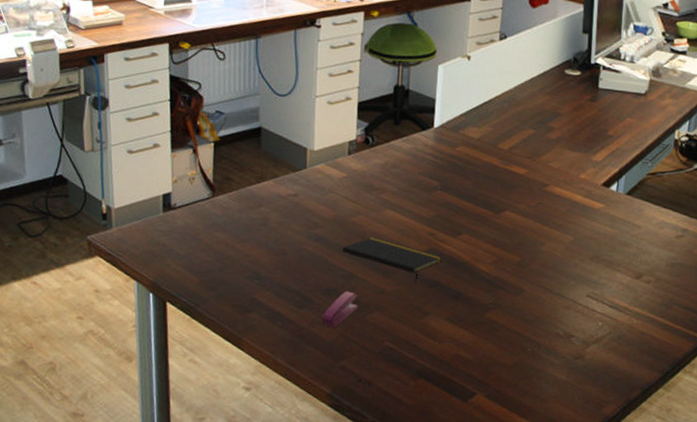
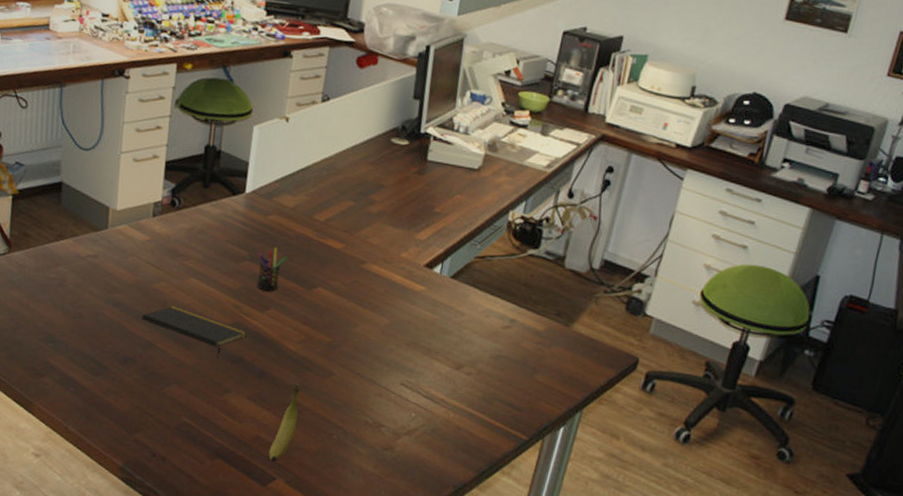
stapler: present [322,291,359,328] -> none [117,361,156,398]
pen holder: none [448,177,476,217] -> present [256,248,287,291]
banana: none [468,303,494,378] -> present [268,384,300,463]

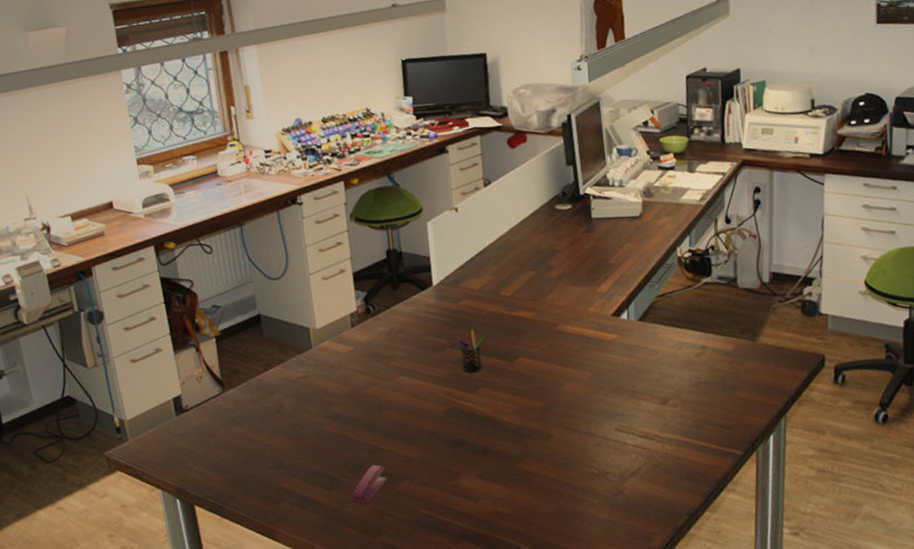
stapler: none [117,361,156,398] -> present [352,465,388,504]
notepad: present [142,305,247,359] -> none [362,405,464,446]
banana: present [268,384,300,463] -> none [508,453,529,532]

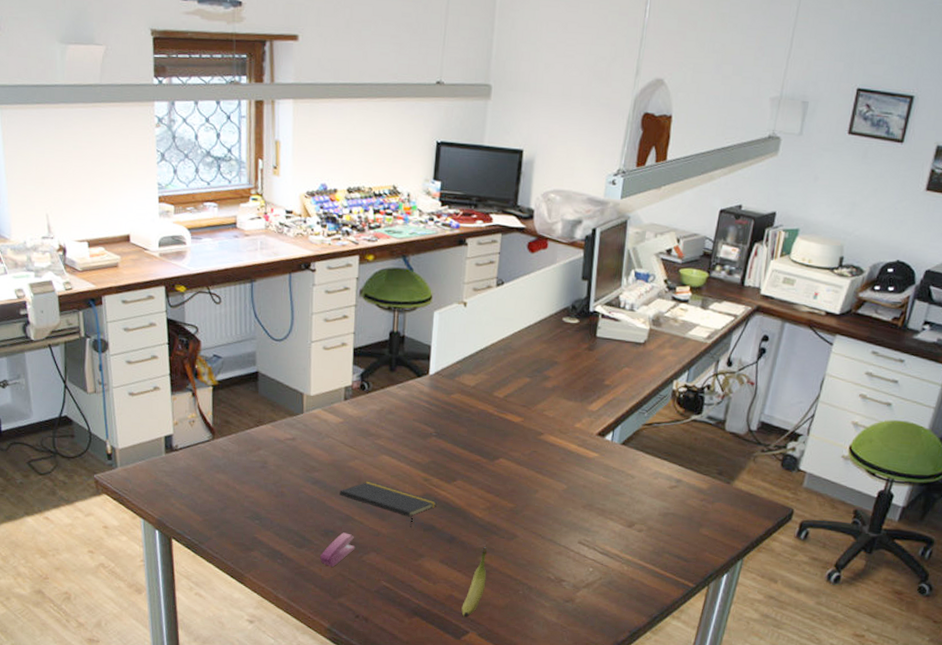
notepad: none [362,405,464,446] -> present [339,481,437,527]
pen holder: present [457,330,485,372] -> none [443,424,471,464]
banana: none [508,453,529,532] -> present [461,547,488,618]

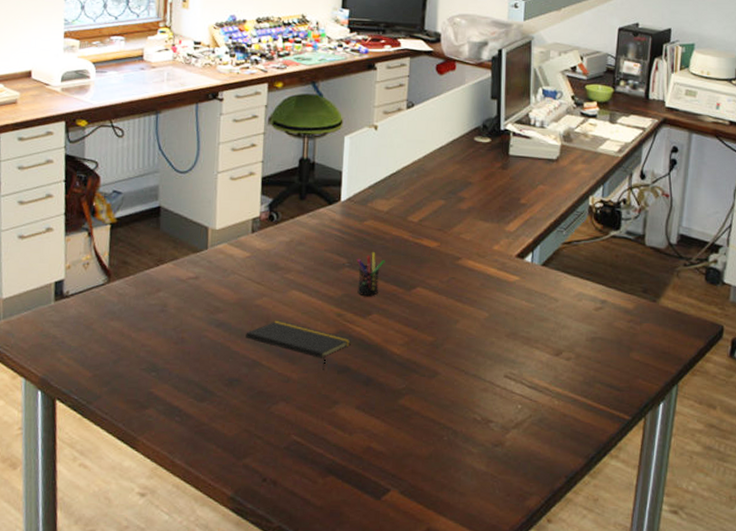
stapler: present [320,532,356,567] -> none [223,381,263,422]
pen holder: none [443,424,471,464] -> present [356,252,385,296]
banana: present [461,547,488,618] -> none [381,388,408,473]

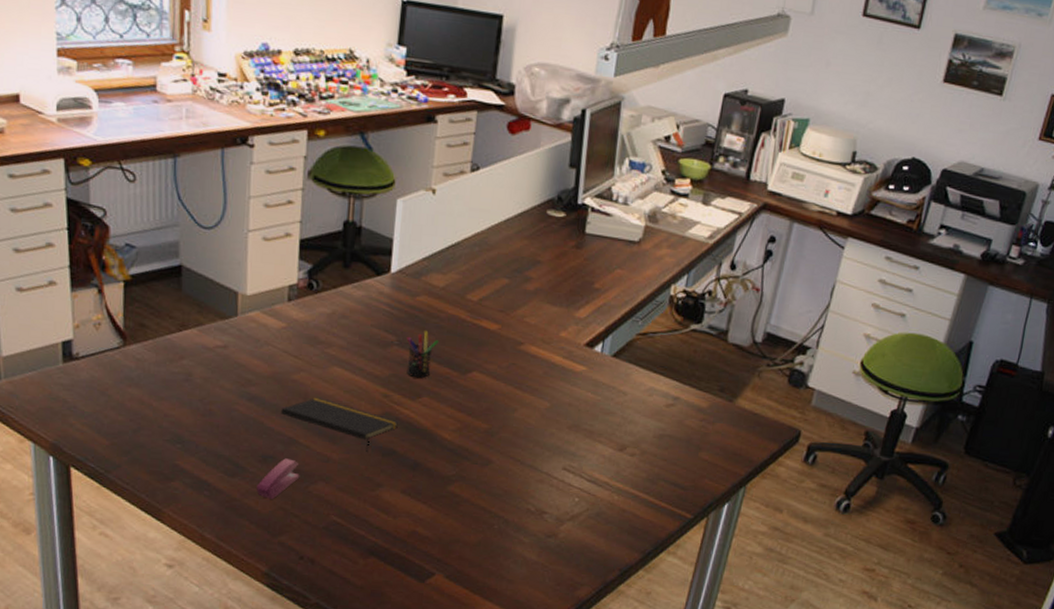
stapler: none [223,381,263,422] -> present [257,458,300,499]

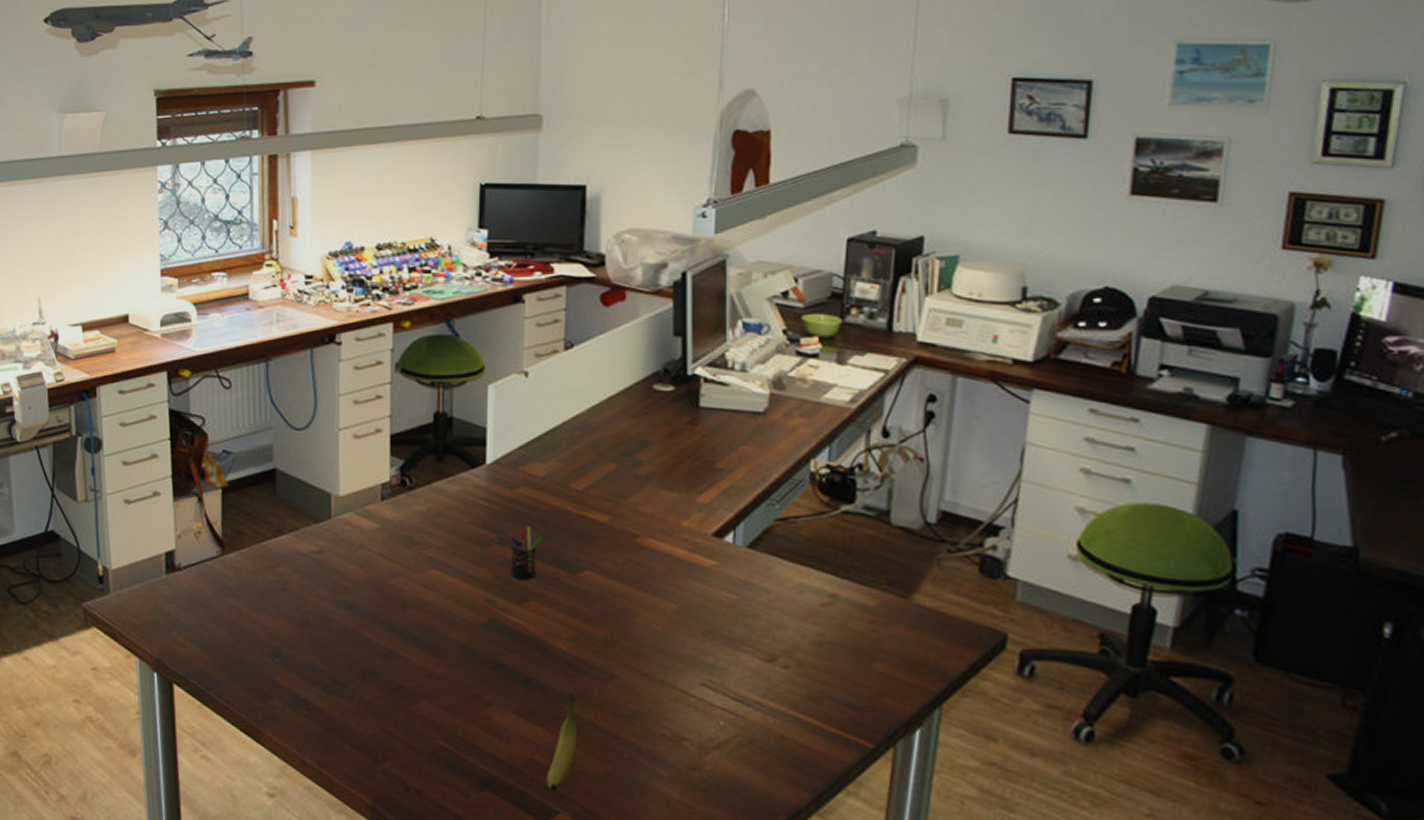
stapler: present [257,458,300,499] -> none [357,673,402,720]
notepad: present [281,397,398,452] -> none [379,604,505,665]
banana: none [426,474,458,557] -> present [546,691,578,792]

